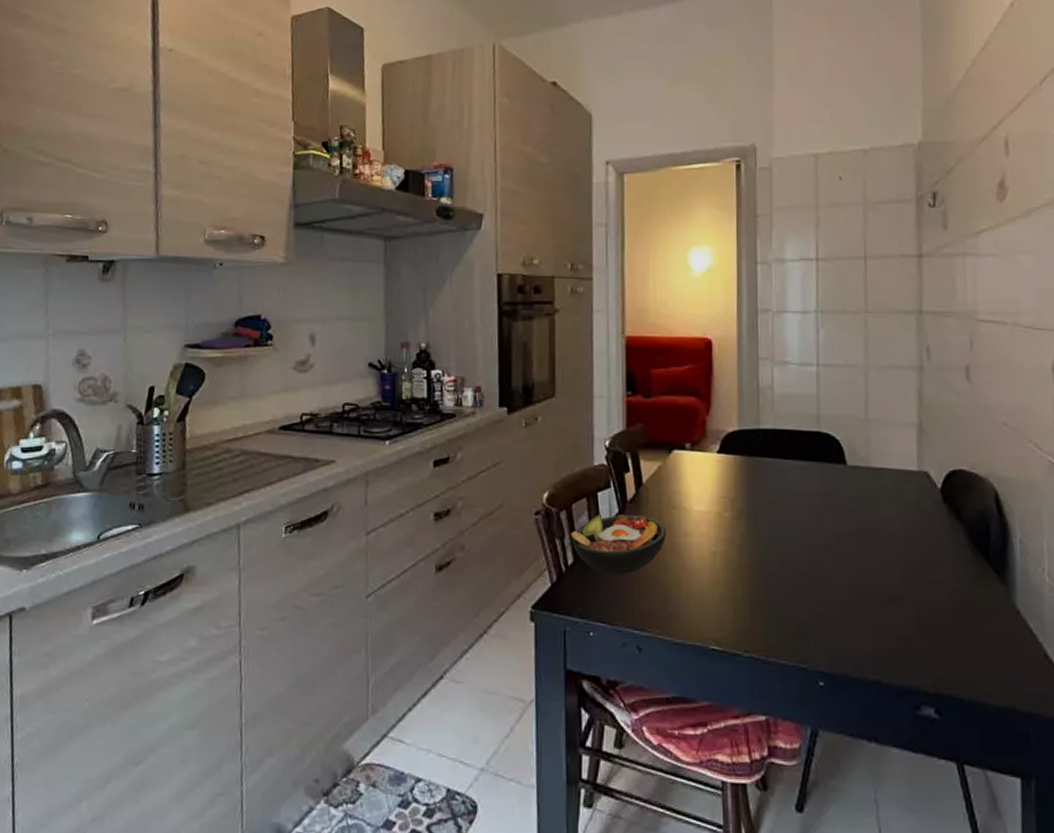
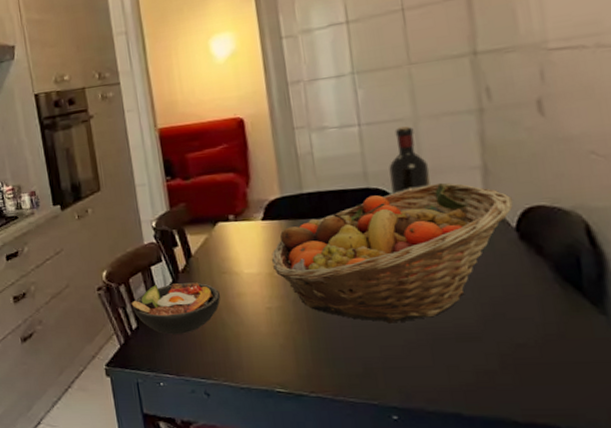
fruit basket: none [723,435,940,579] -> present [272,182,513,324]
wine bottle: none [839,373,874,441] -> present [389,126,430,194]

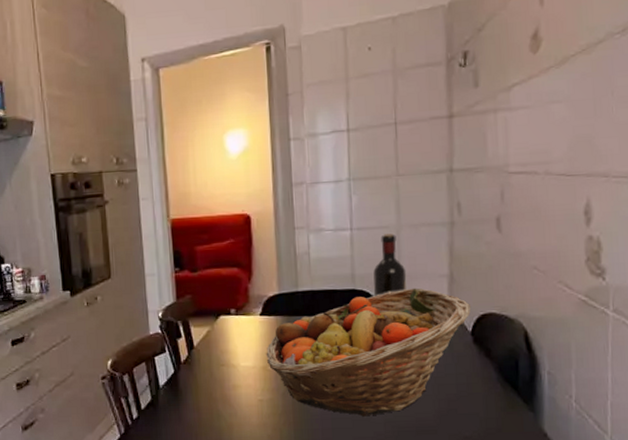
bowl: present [131,282,221,335] -> none [133,374,218,425]

